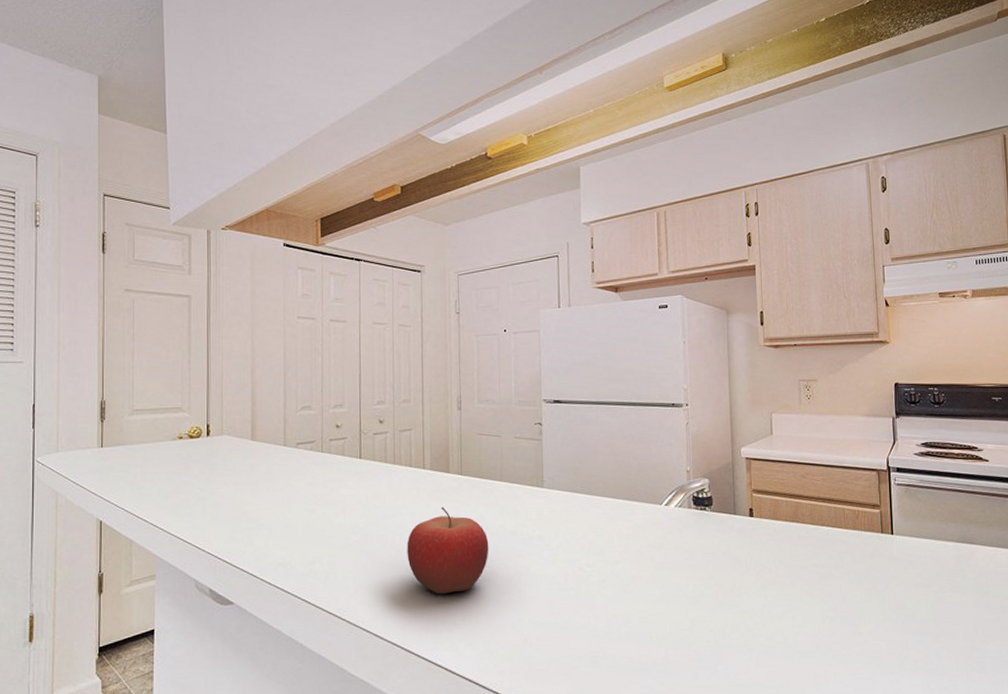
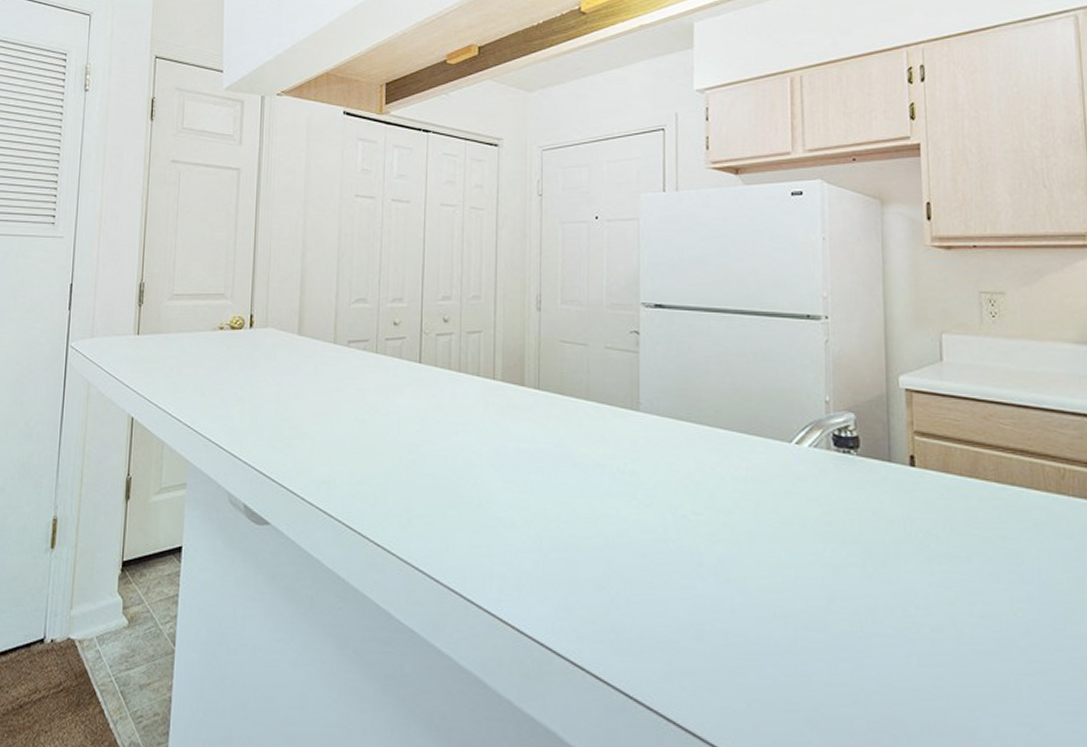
fruit: present [407,507,489,595] -> none [470,427,570,534]

